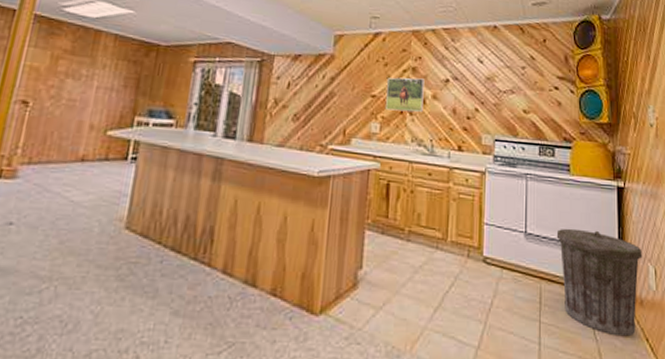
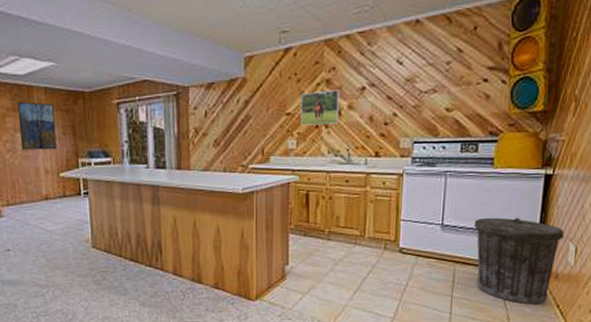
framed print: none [68,45,121,103] -> present [17,102,57,150]

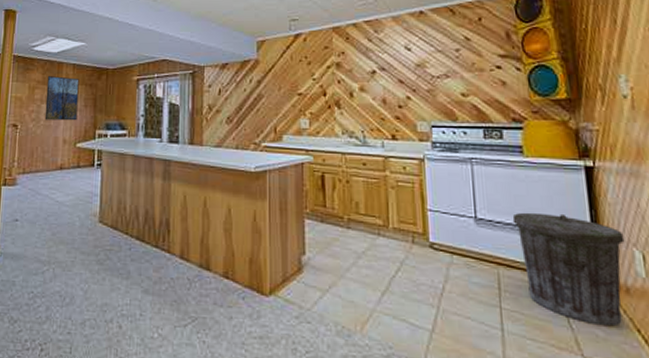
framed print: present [301,90,339,126] -> none [313,73,351,106]

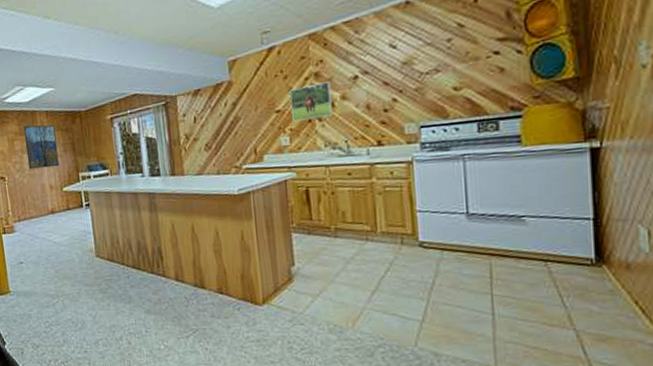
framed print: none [313,73,351,106] -> present [290,81,333,122]
trash can: present [512,212,625,327] -> none [507,199,629,302]

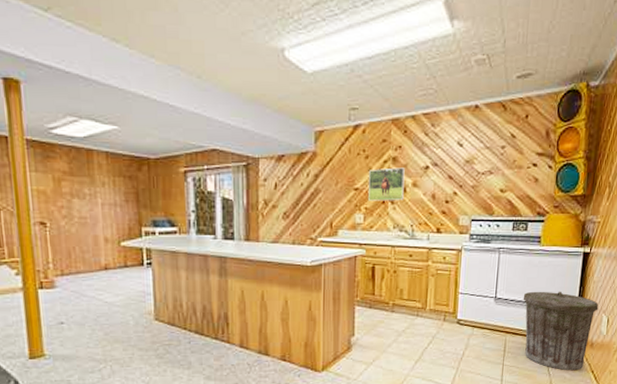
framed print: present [23,125,60,170] -> none [75,166,118,217]
trash can: none [507,199,629,302] -> present [523,291,599,371]

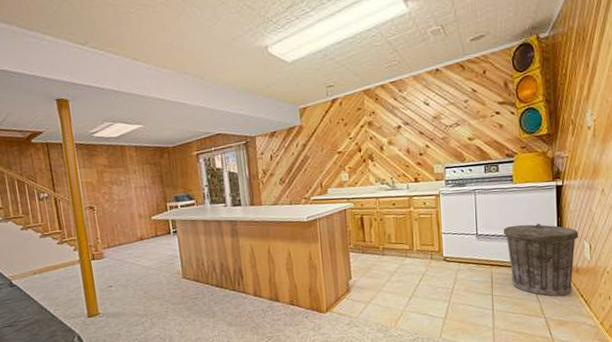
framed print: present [368,167,405,201] -> none [349,129,382,161]

